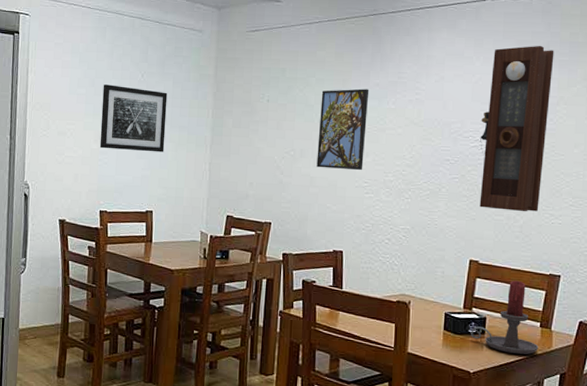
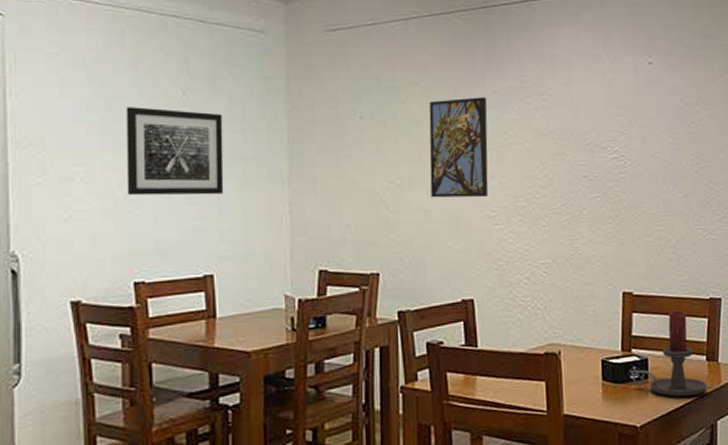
pendulum clock: present [479,45,554,212] -> none [618,39,691,230]

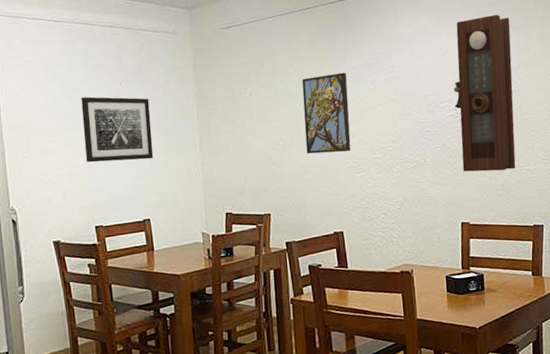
pendulum clock: none [618,39,691,230] -> present [453,14,516,172]
candle holder: present [633,309,708,397] -> none [472,235,534,304]

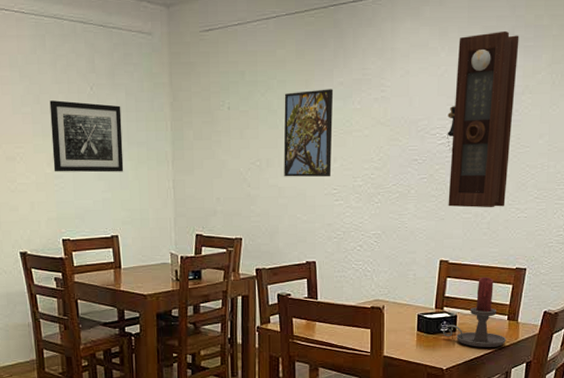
candle holder: none [472,235,534,304] -> present [443,276,506,347]

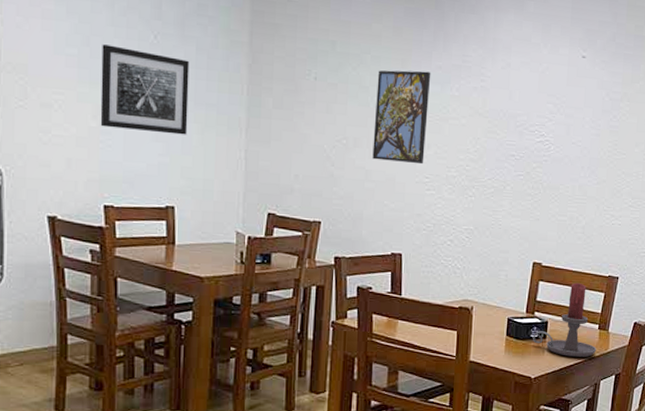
pendulum clock: present [447,30,519,208] -> none [544,36,620,213]

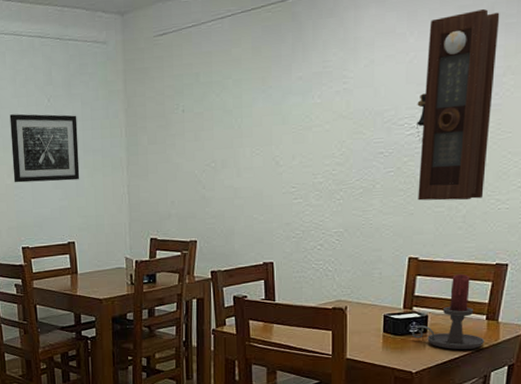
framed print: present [372,70,431,165] -> none [239,84,292,177]
pendulum clock: none [544,36,620,213] -> present [417,8,500,201]

